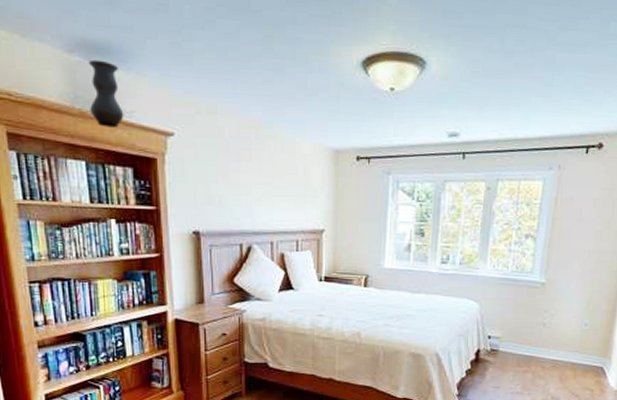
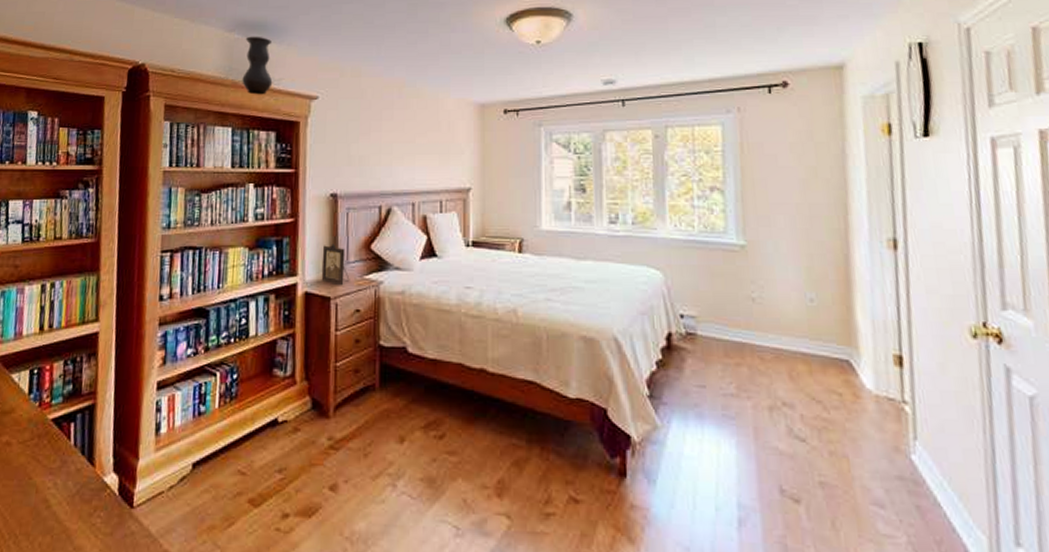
photo frame: none [188,277,216,313] -> present [321,244,350,285]

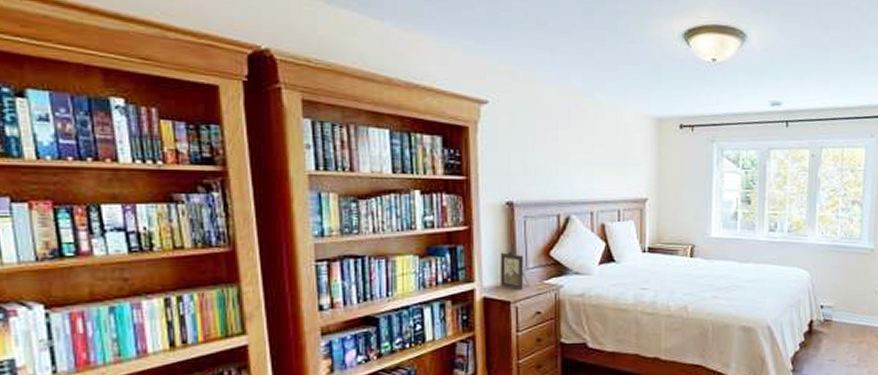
vase: present [242,36,273,95] -> none [398,27,435,95]

